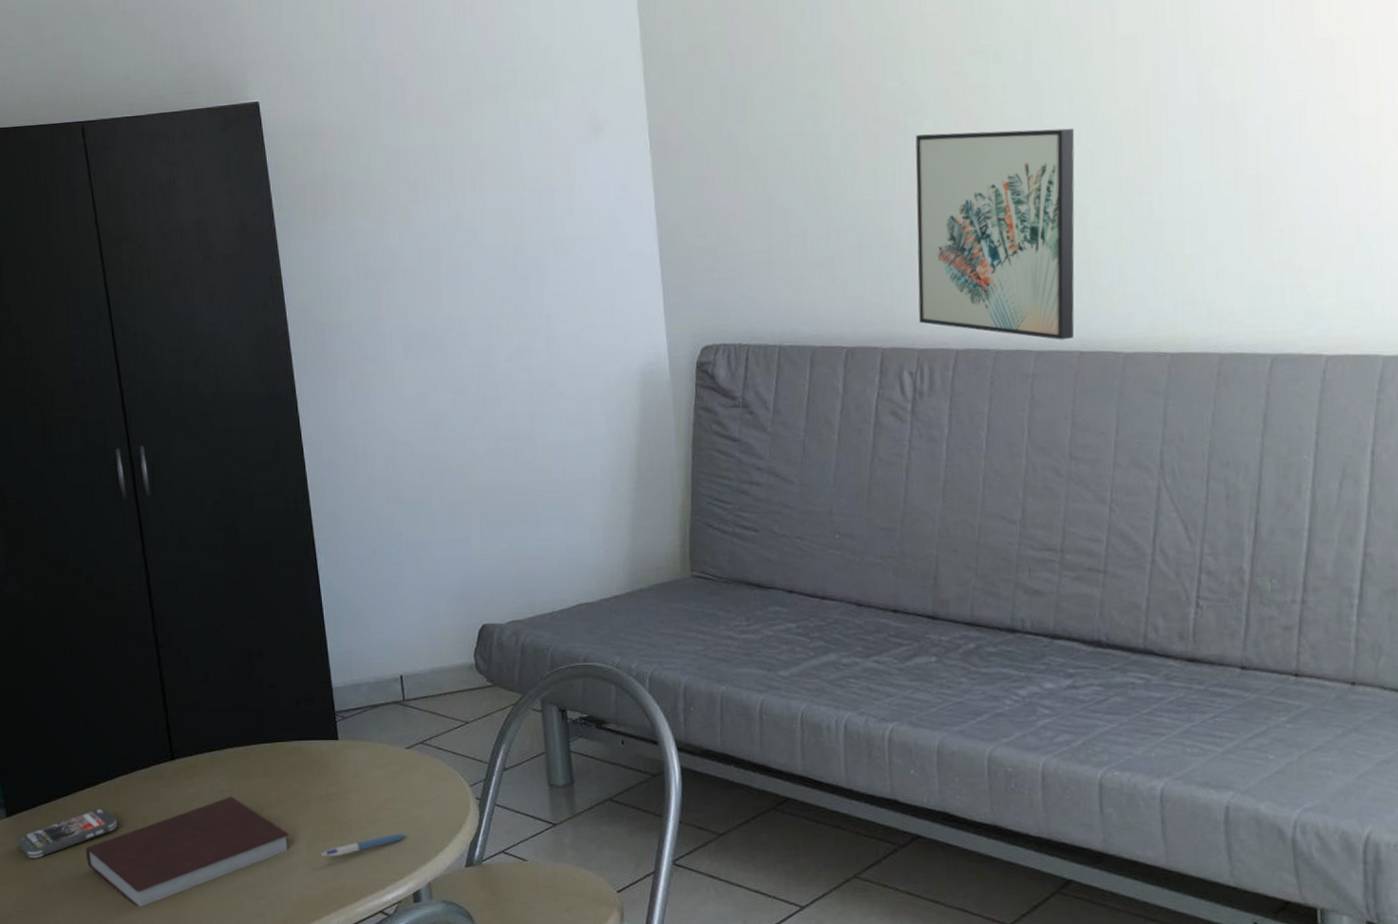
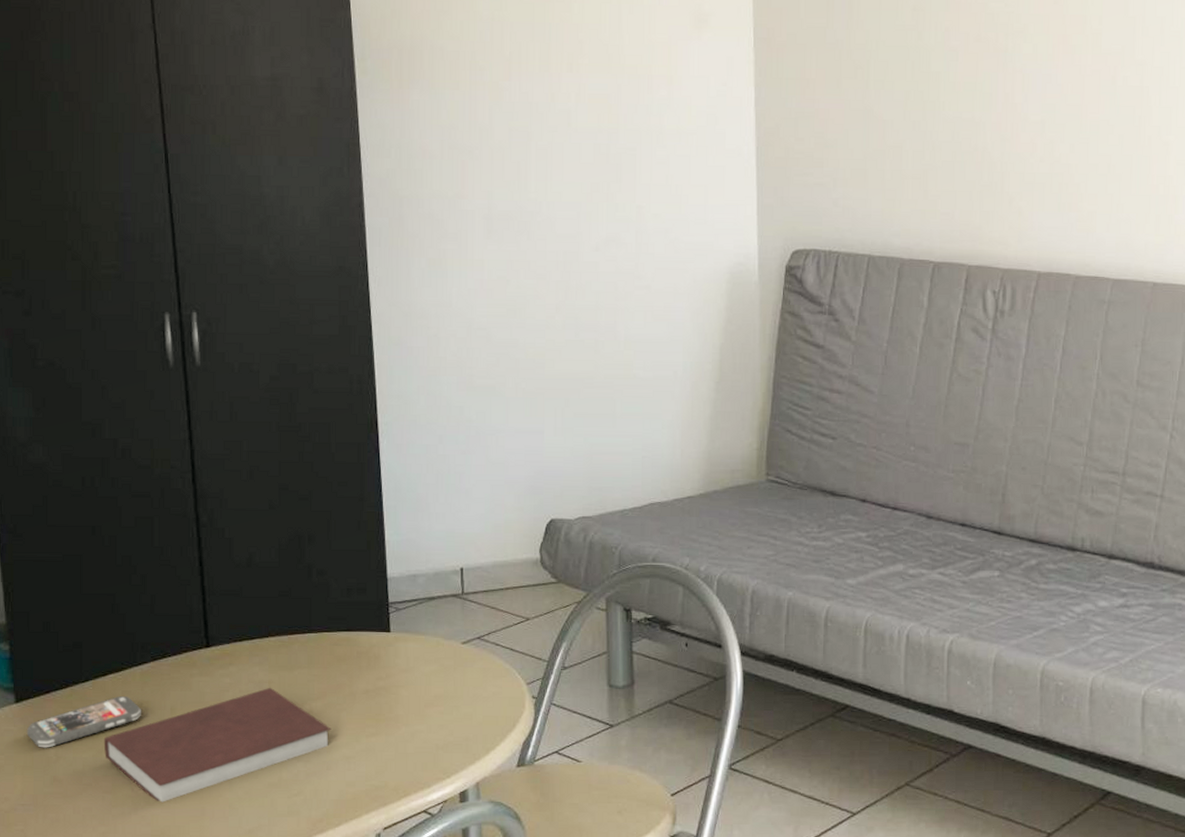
pen: present [321,833,407,858] -> none [364,731,457,754]
wall art: present [915,128,1075,340] -> none [1006,57,1164,270]

